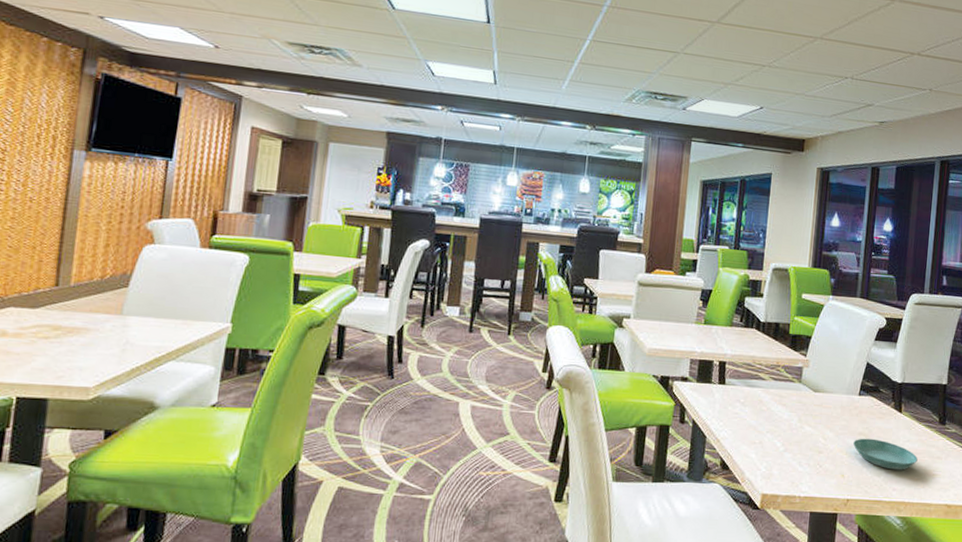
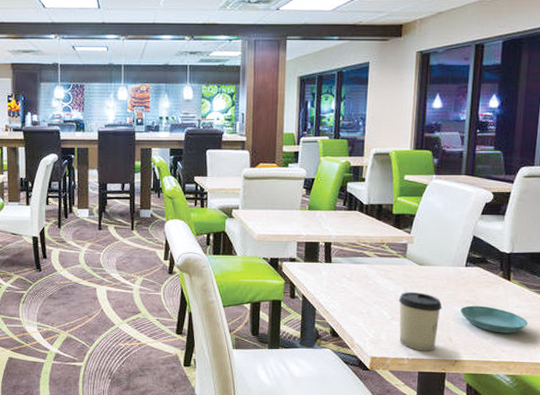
cup: none [791,421,836,489] -> present [398,292,442,351]

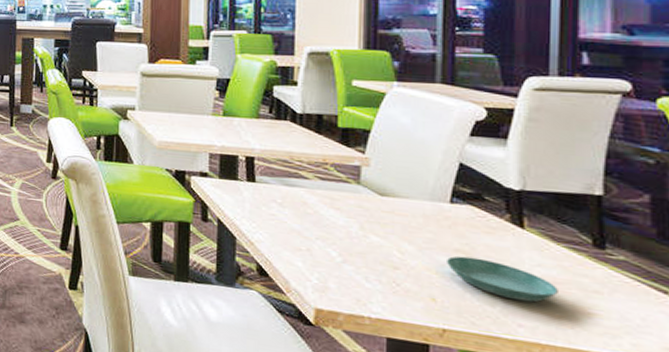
cup: present [398,292,442,351] -> none [351,228,418,312]

